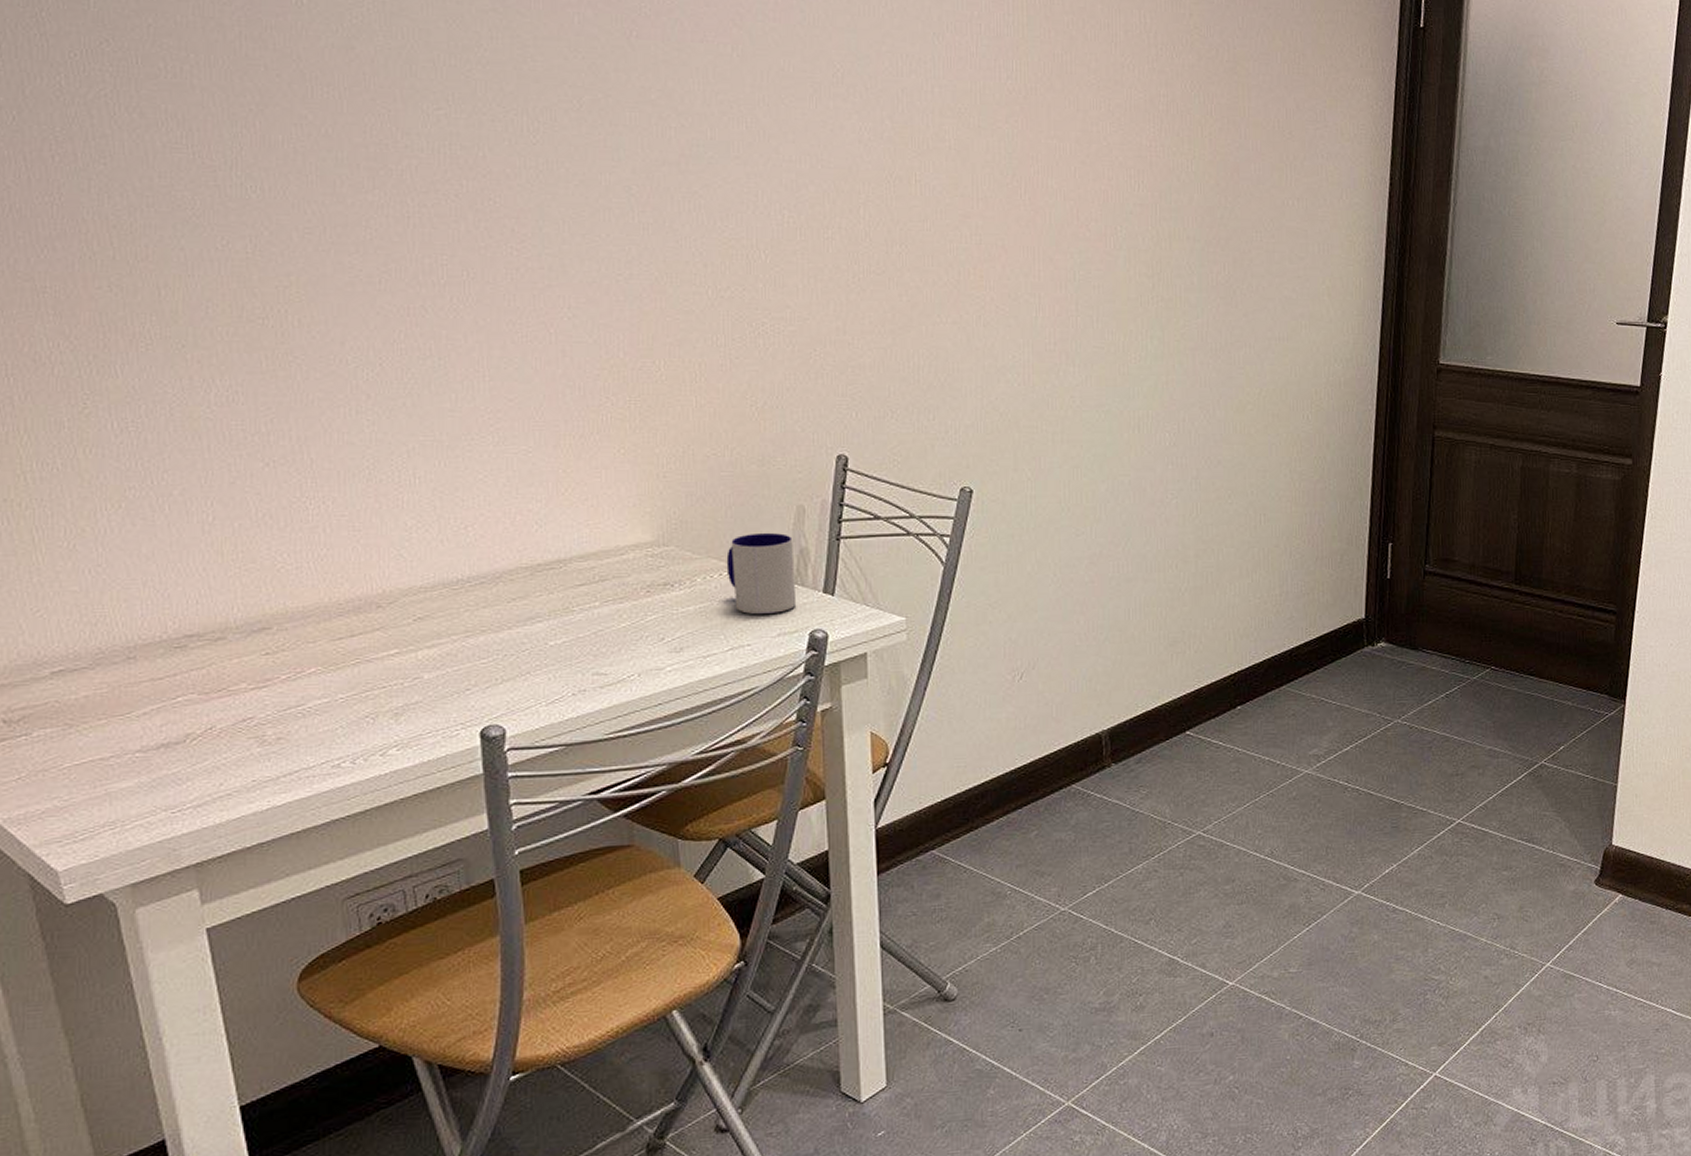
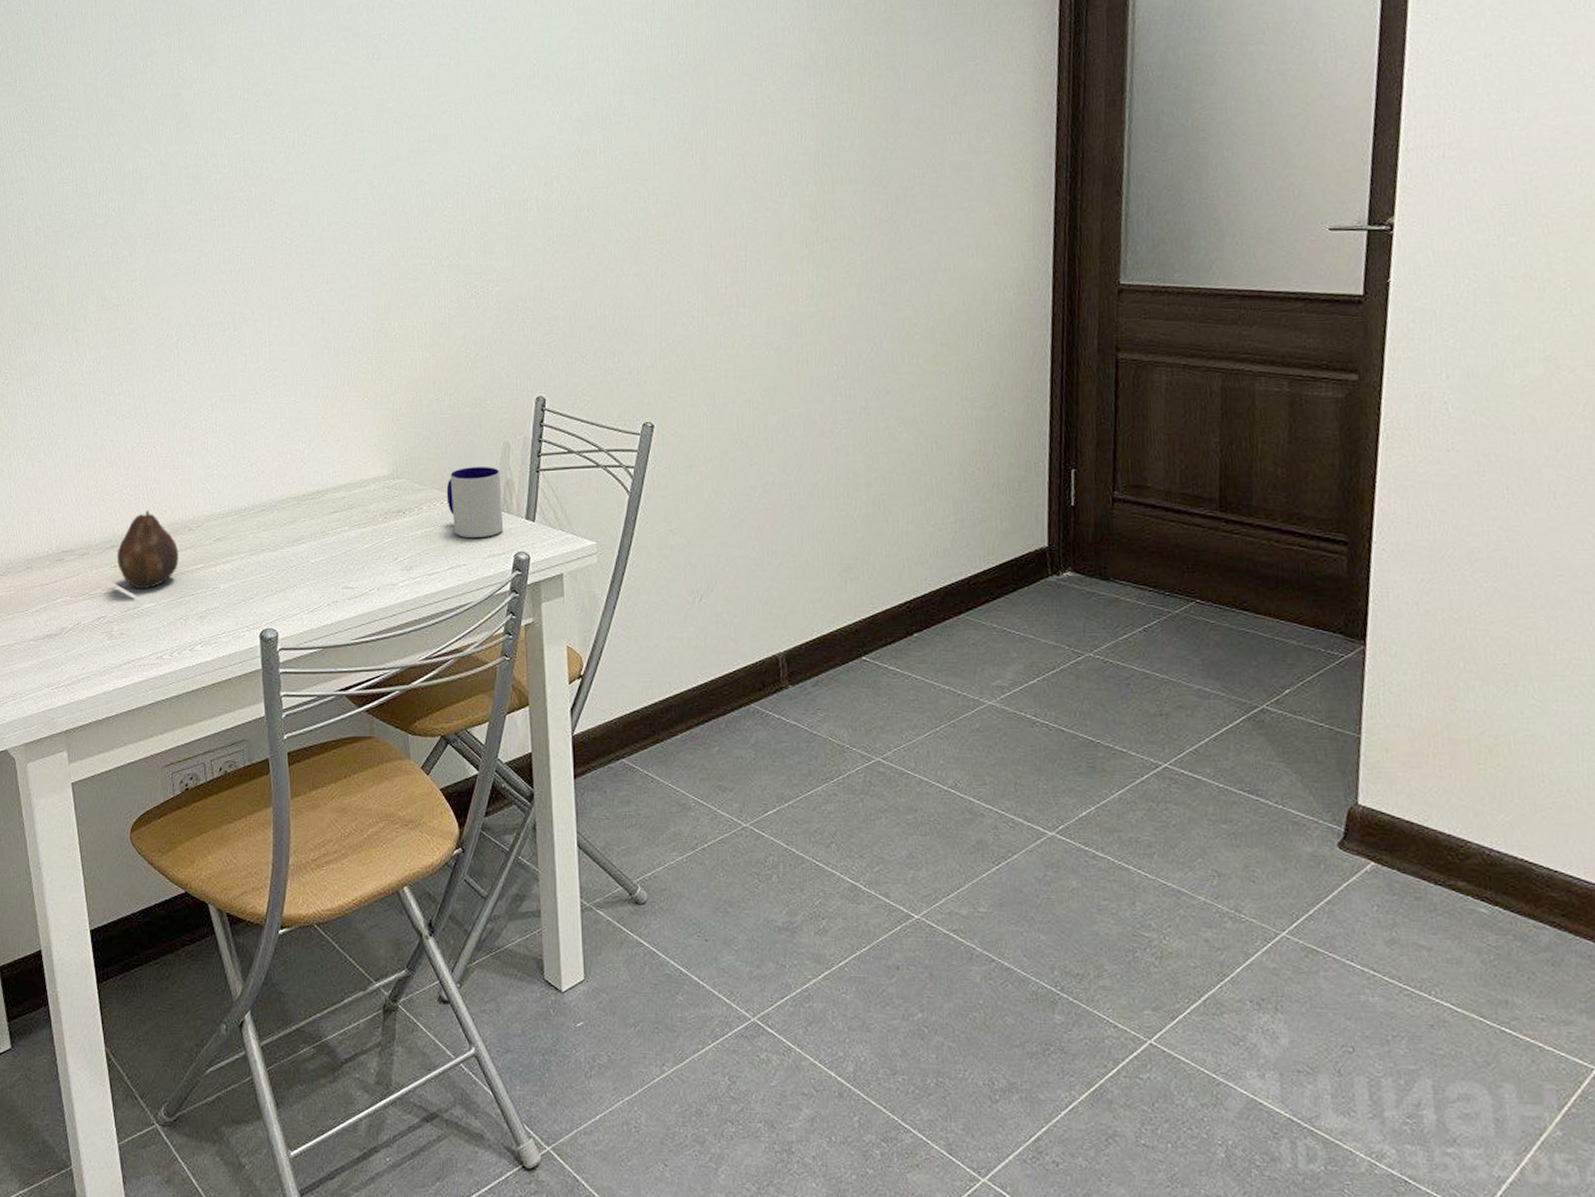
fruit: none [269,583,362,683] -> present [116,510,179,590]

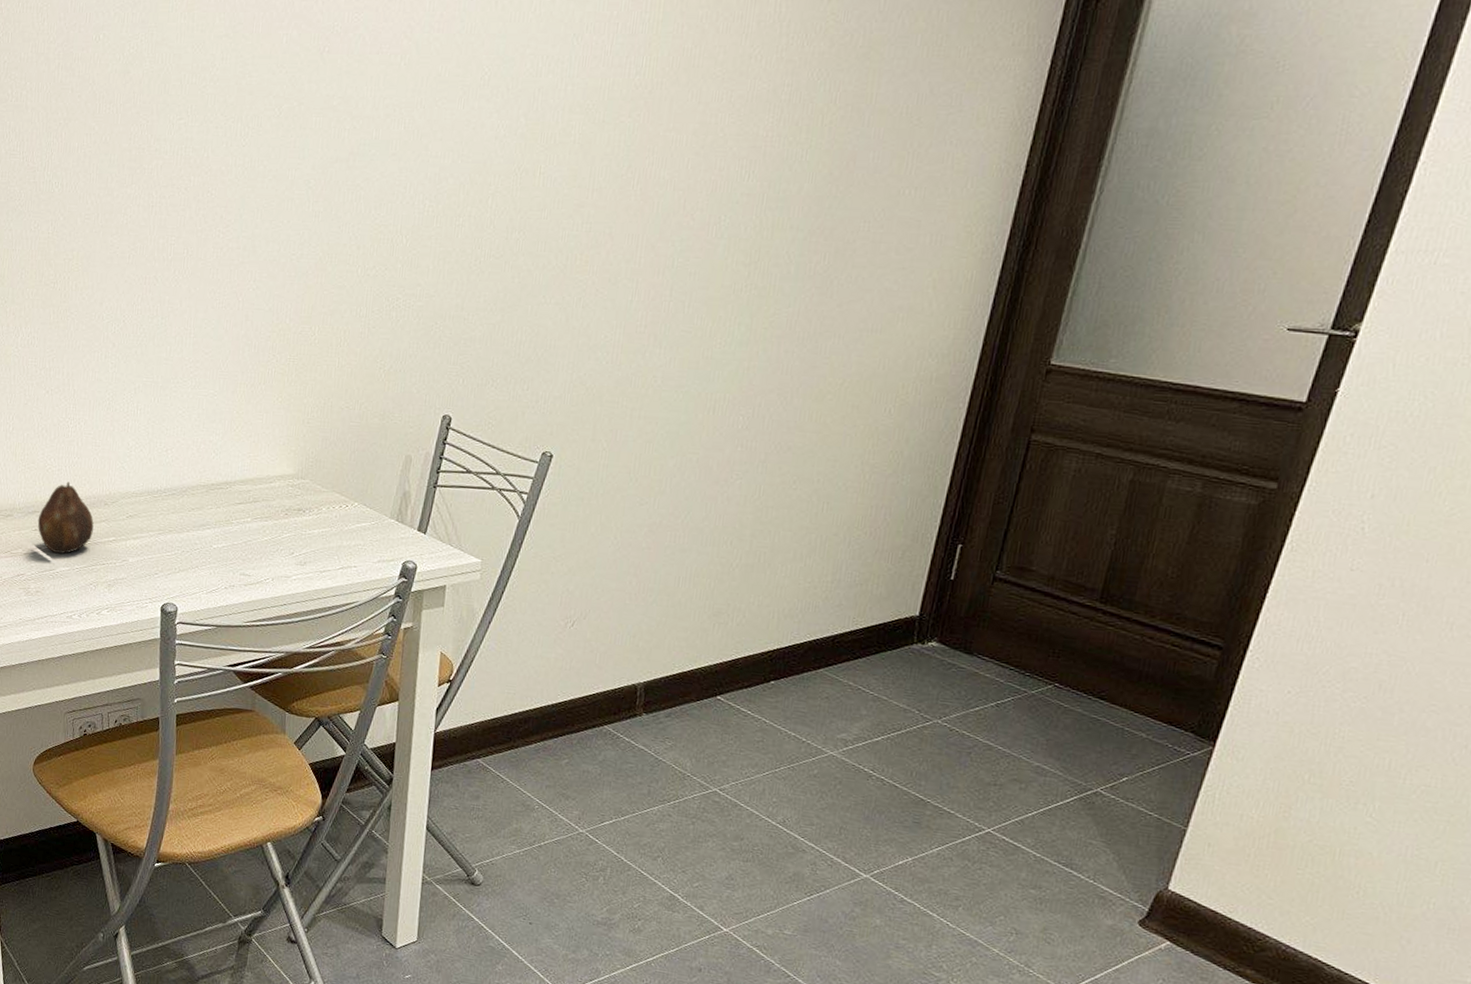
mug: present [446,467,504,537] -> none [345,475,399,543]

